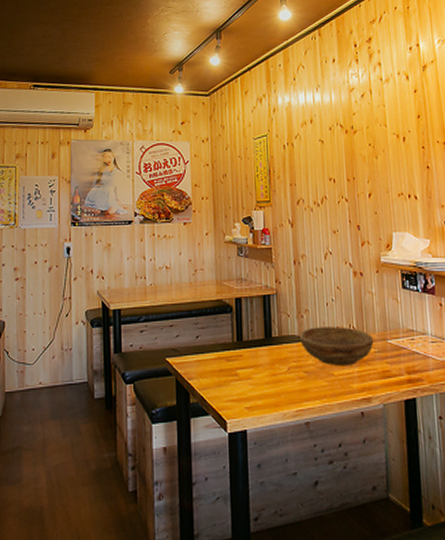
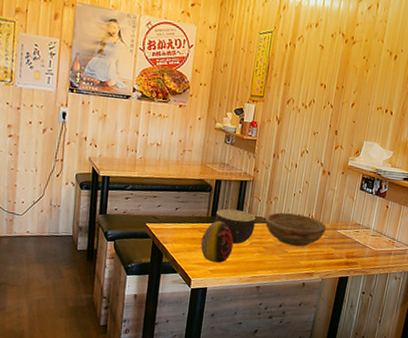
decorative egg: none [231,346,269,396] -> present [201,221,234,263]
bowl: none [241,329,289,371] -> present [214,208,256,244]

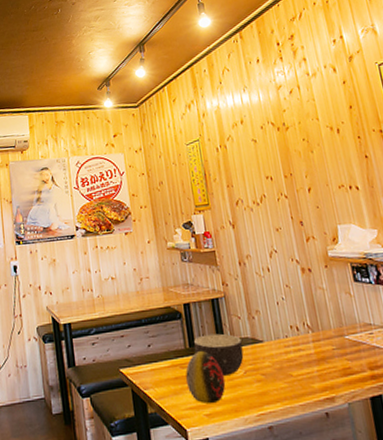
bowl: present [265,212,327,247] -> none [252,325,331,367]

